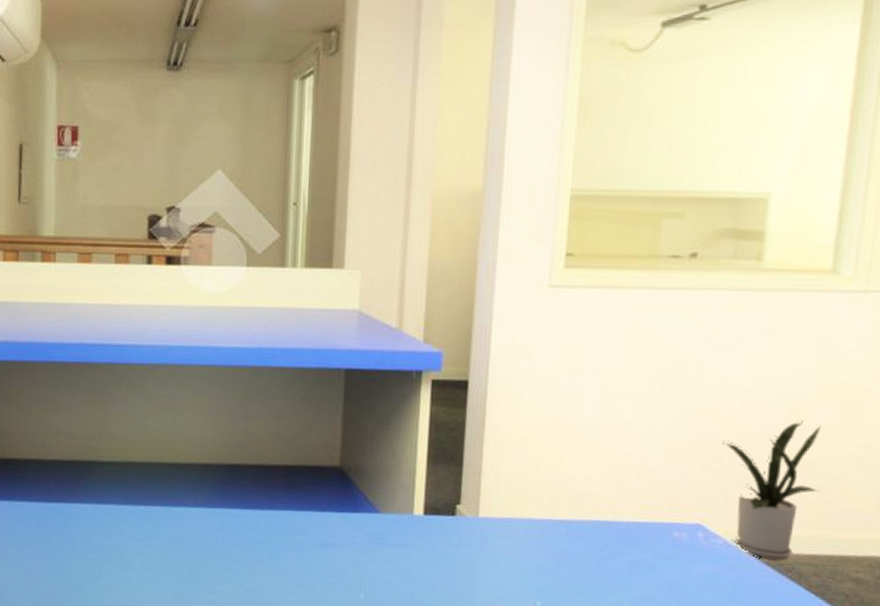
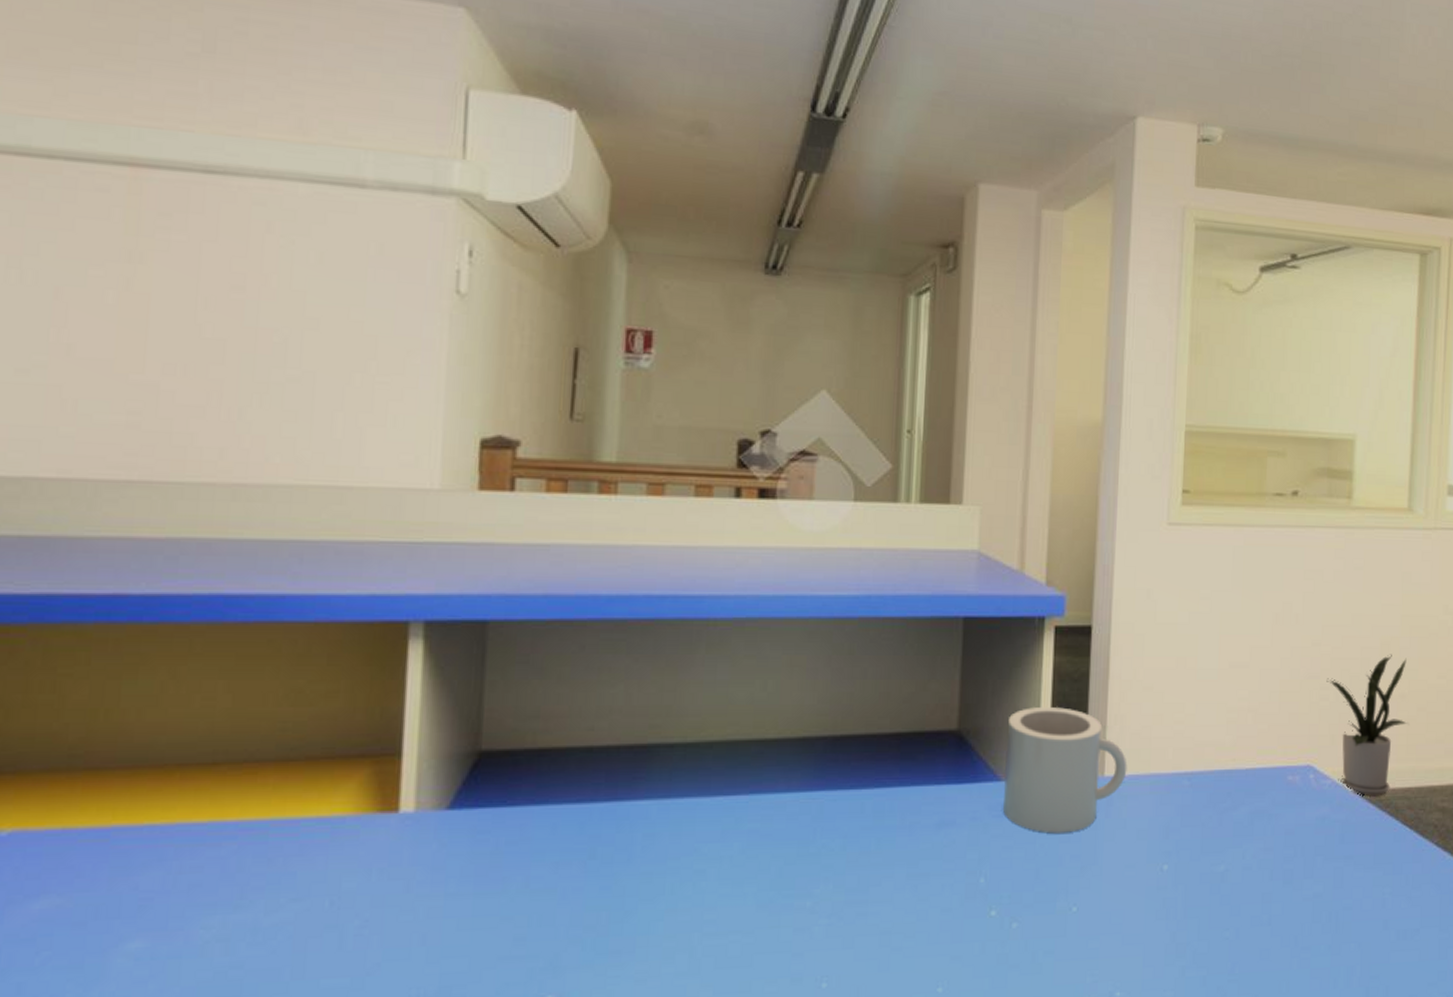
mug: none [381,451,502,563] -> present [1003,707,1127,833]

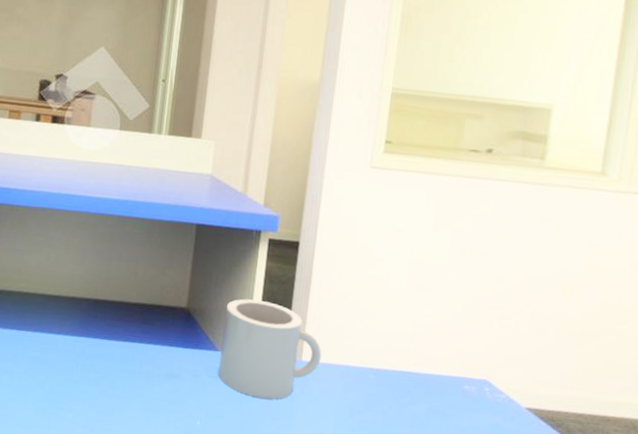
house plant: present [1326,654,1408,796] -> none [507,296,589,416]

